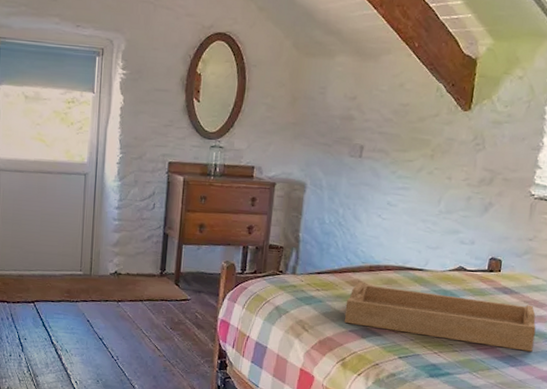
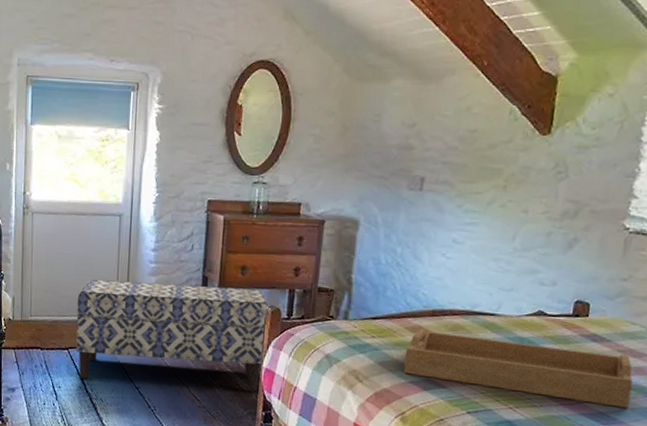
bench: none [42,235,225,340] -> present [76,279,269,391]

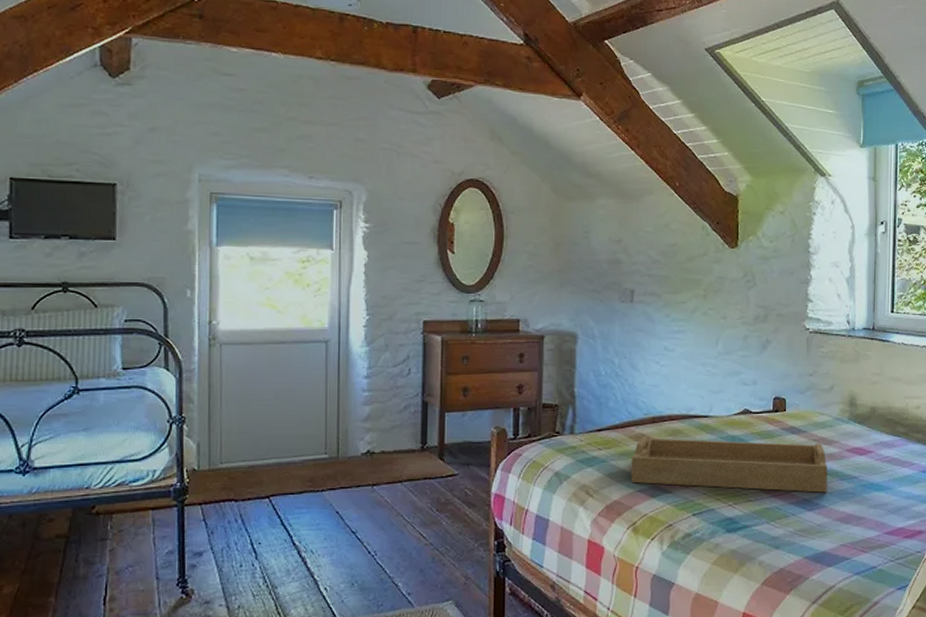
bench: present [76,279,269,391] -> none [278,411,495,530]

